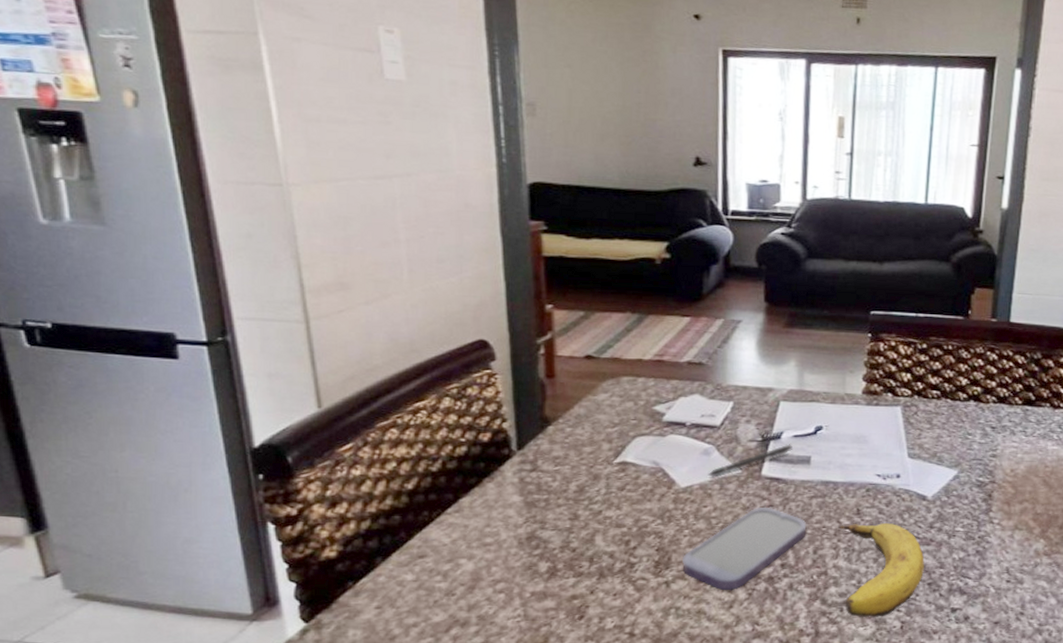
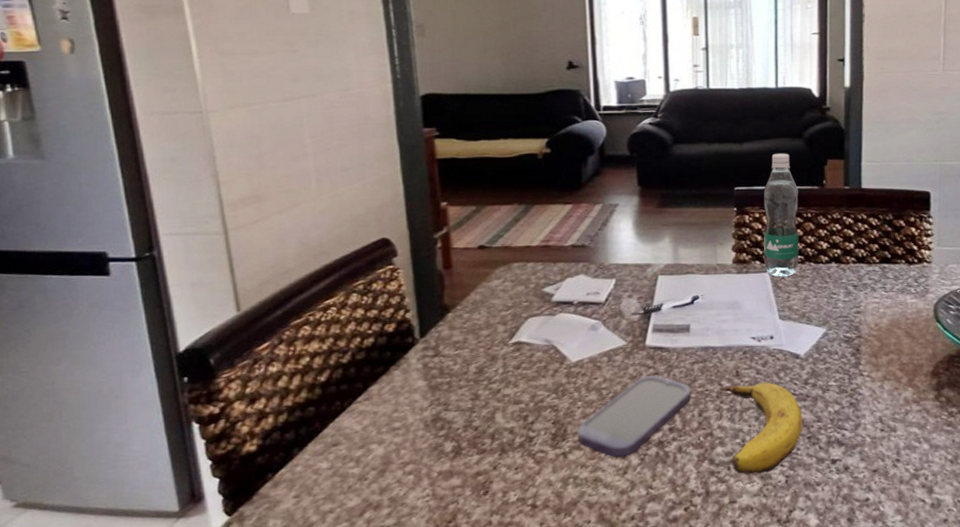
pen: present [707,444,793,476] -> none [596,314,672,350]
bottle: none [896,276,941,412] -> present [763,153,799,276]

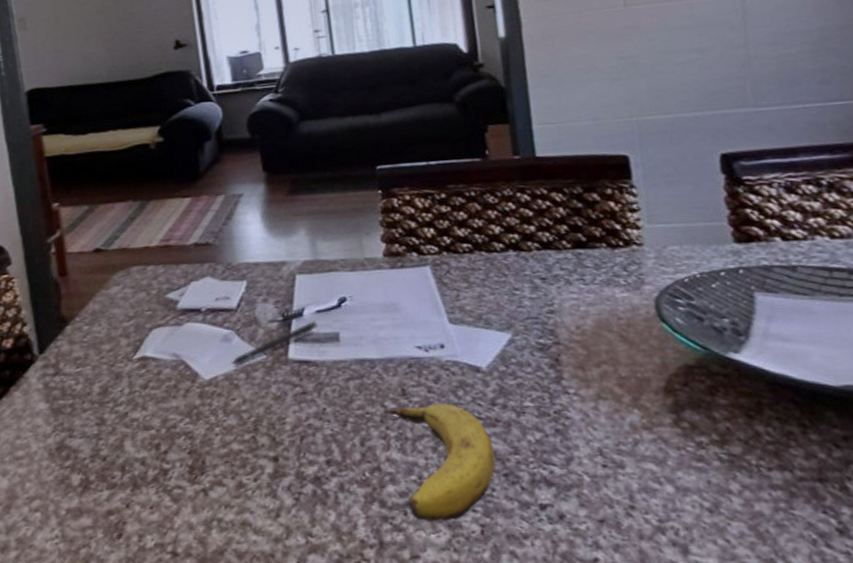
mobile phone: present [576,374,691,458] -> none [216,394,349,497]
pen: none [596,314,672,350] -> present [231,321,317,365]
bottle: present [763,153,799,276] -> none [411,121,466,271]

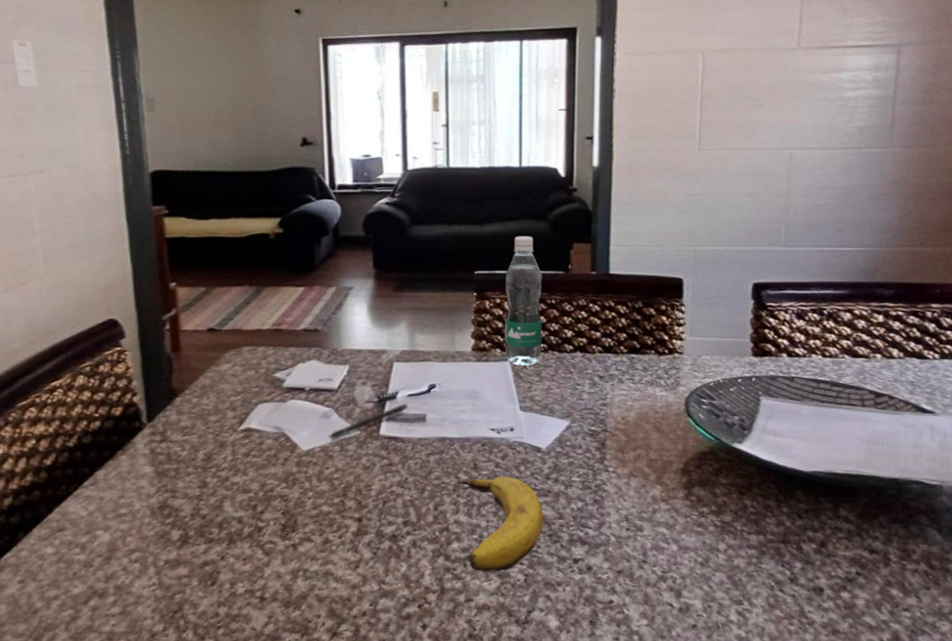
bottle: none [411,121,466,271] -> present [504,236,542,365]

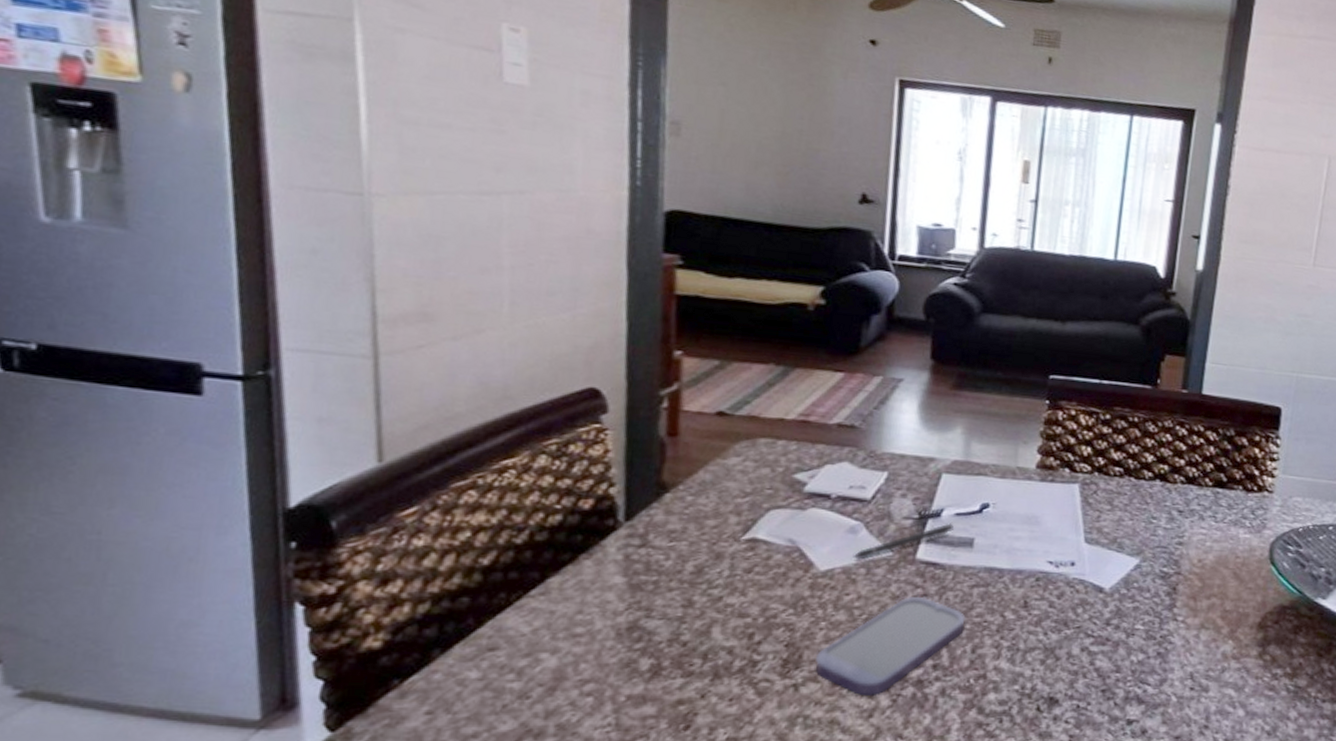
mobile phone: none [307,465,426,551] -> present [815,595,966,697]
banana: present [457,476,544,573] -> none [1002,617,1099,731]
bottle: present [504,236,542,365] -> none [1075,339,1127,491]

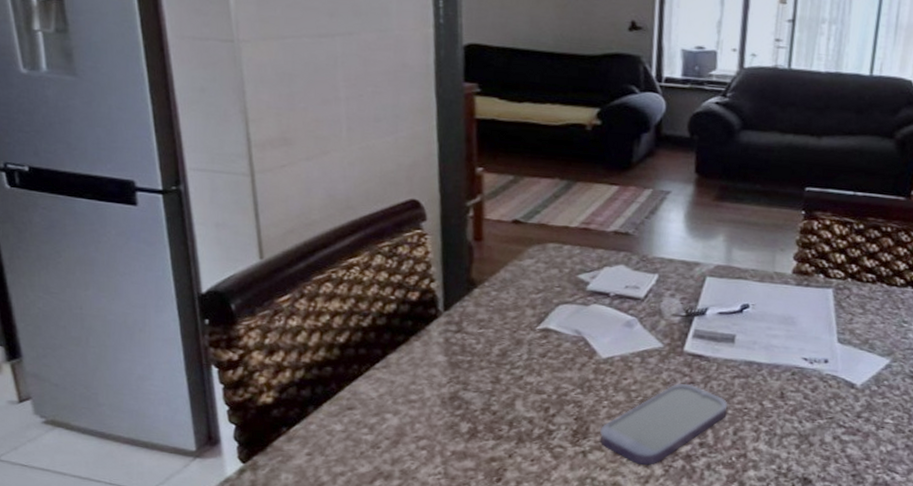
pen: present [852,523,954,559] -> none [629,320,717,349]

